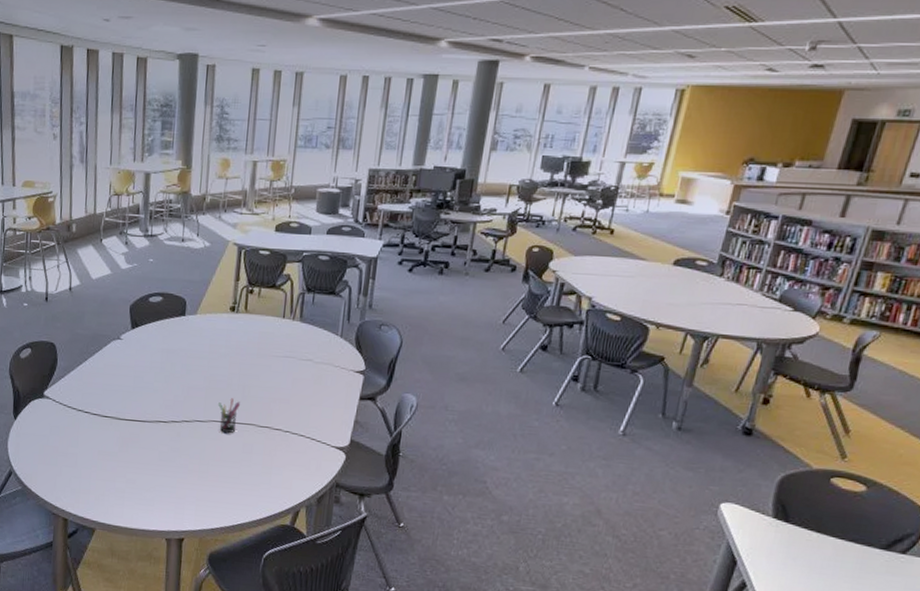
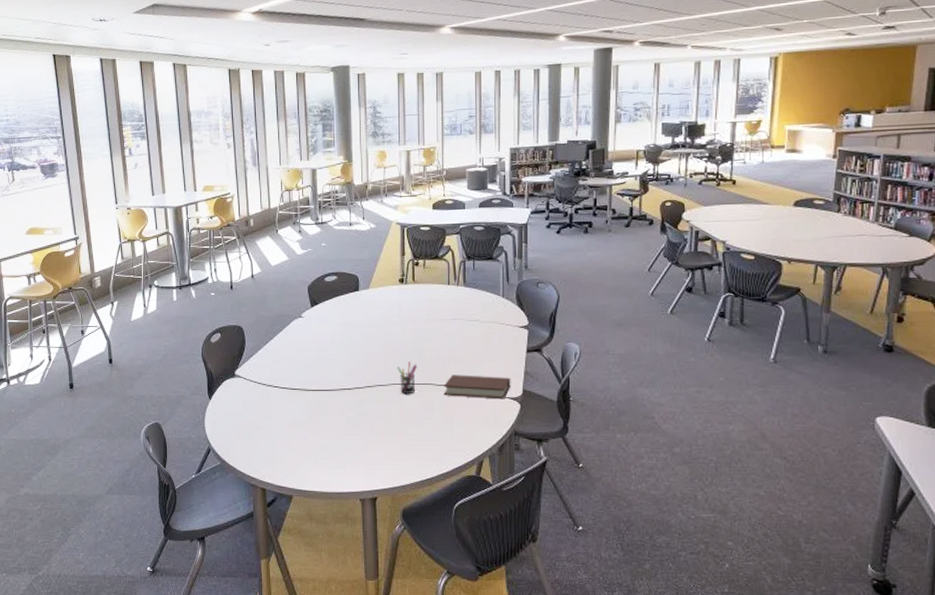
book: none [265,417,339,448] -> present [443,375,511,400]

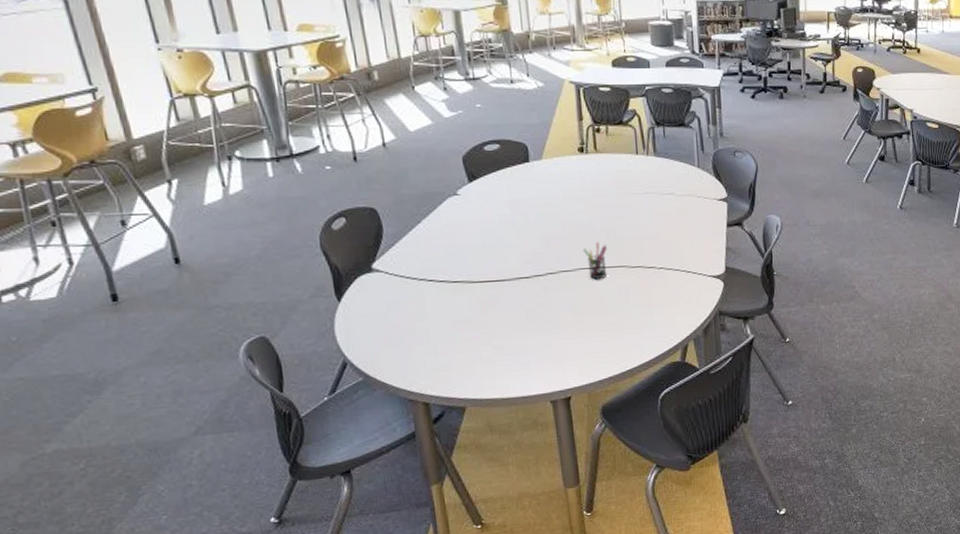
book: present [443,375,511,400] -> none [638,254,713,279]

